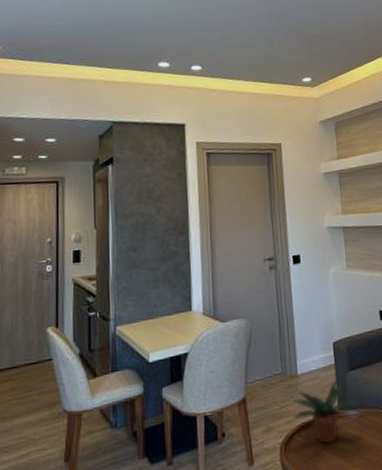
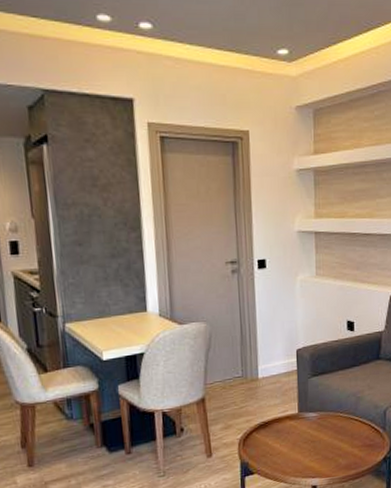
potted plant: present [292,378,357,444] -> none [252,383,317,441]

